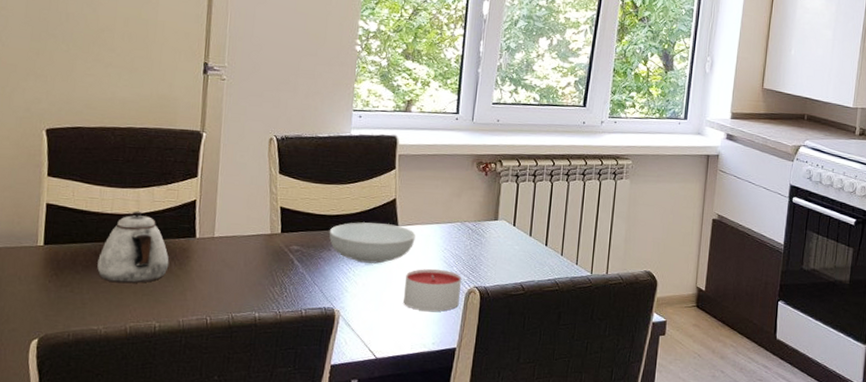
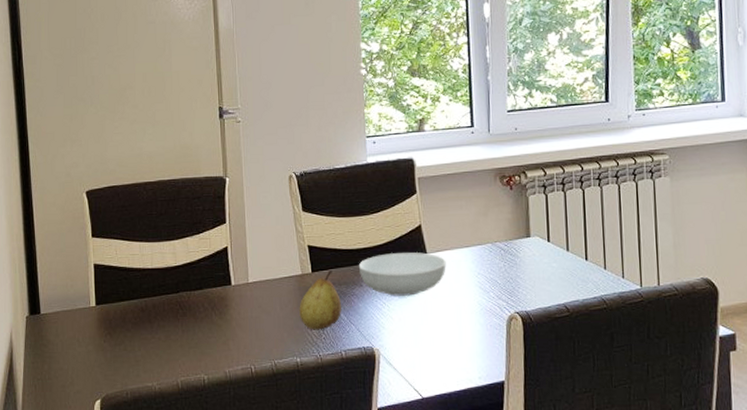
teapot: present [97,211,170,284] -> none [145,264,210,338]
fruit: none [263,233,307,288] -> present [299,270,341,330]
candle: present [404,269,461,312] -> none [442,296,501,343]

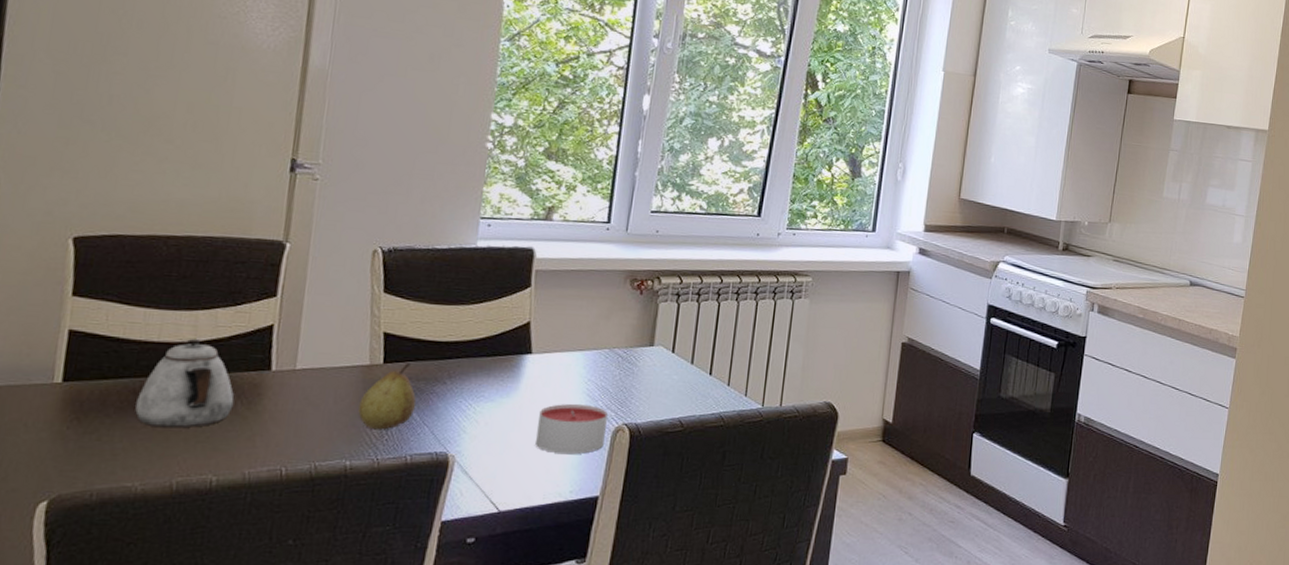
teapot: none [145,264,210,338] -> present [135,339,235,429]
serving bowl: present [358,252,446,296] -> none [444,349,554,399]
candle: none [442,296,501,343] -> present [536,403,608,454]

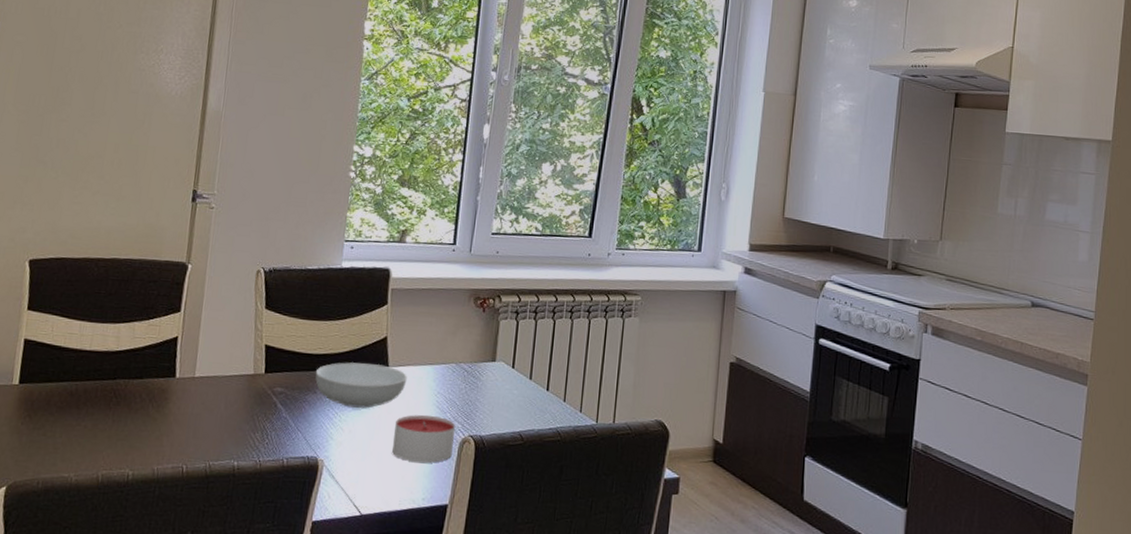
teapot: present [135,339,235,429] -> none [72,348,147,427]
fruit: present [358,363,416,430] -> none [244,373,291,434]
serving bowl: none [444,349,554,399] -> present [315,362,407,408]

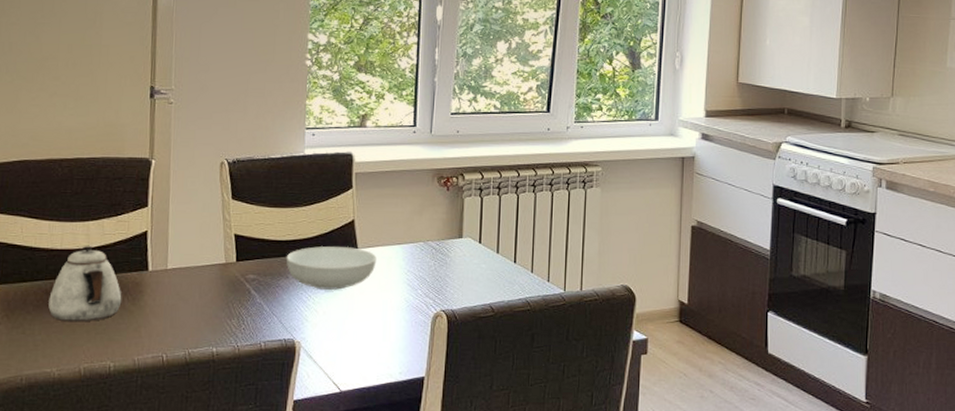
teapot: none [72,348,147,427] -> present [48,246,122,322]
candle: present [392,415,455,463] -> none [367,292,427,338]

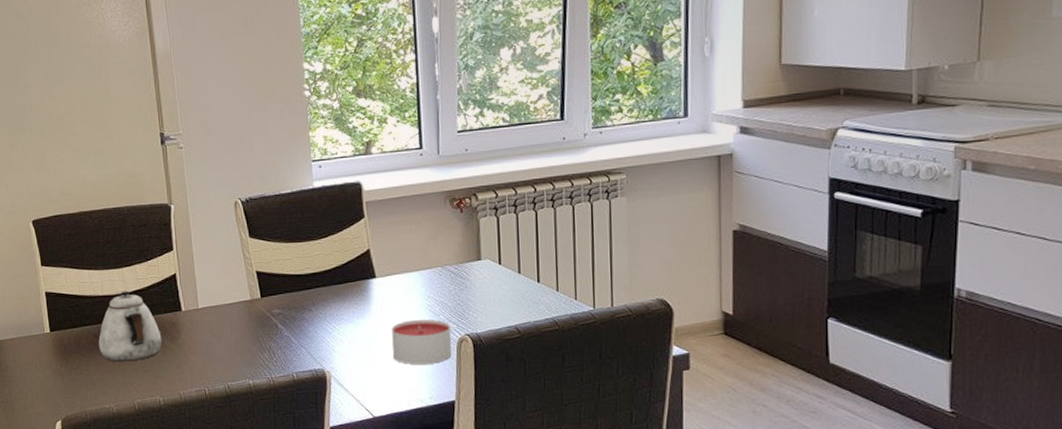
serving bowl: present [286,246,377,290] -> none [307,277,396,320]
candle: none [367,292,427,338] -> present [392,319,452,364]

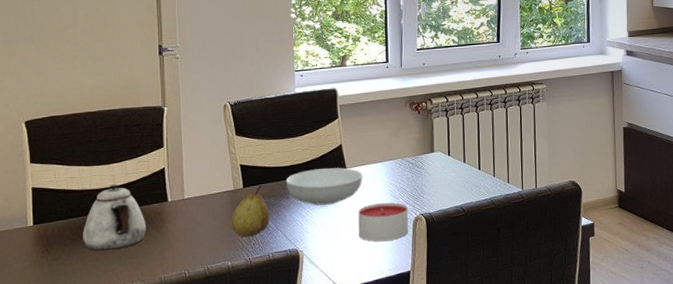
fruit: none [249,295,292,354] -> present [231,185,269,237]
serving bowl: none [307,277,396,320] -> present [285,167,363,205]

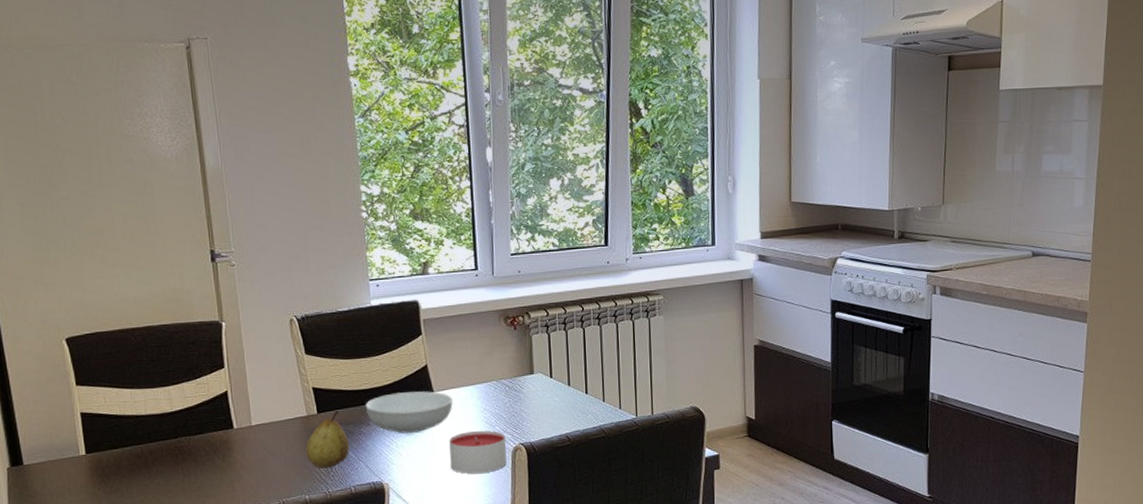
teapot: present [83,185,147,251] -> none [141,410,212,483]

